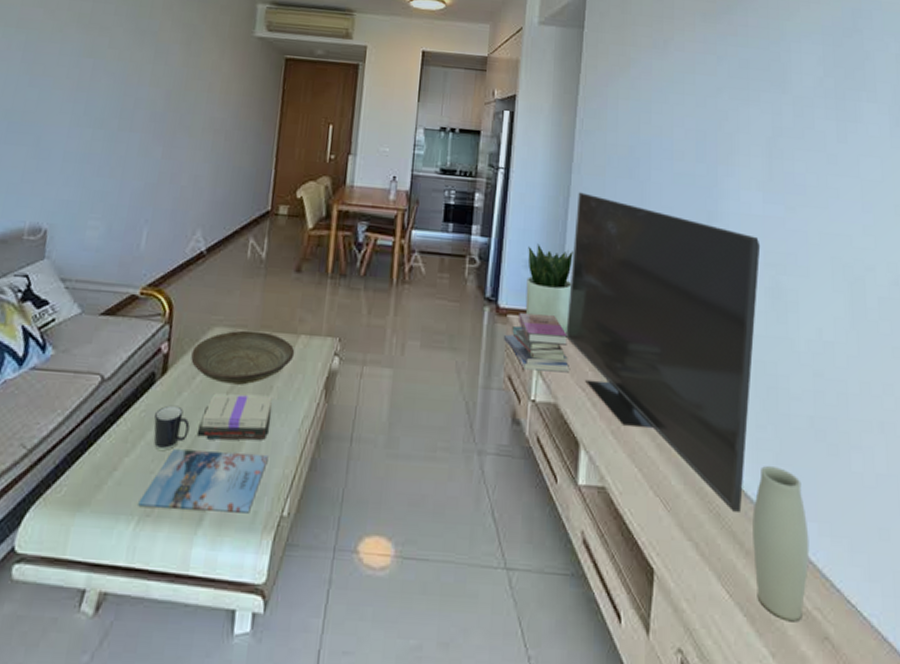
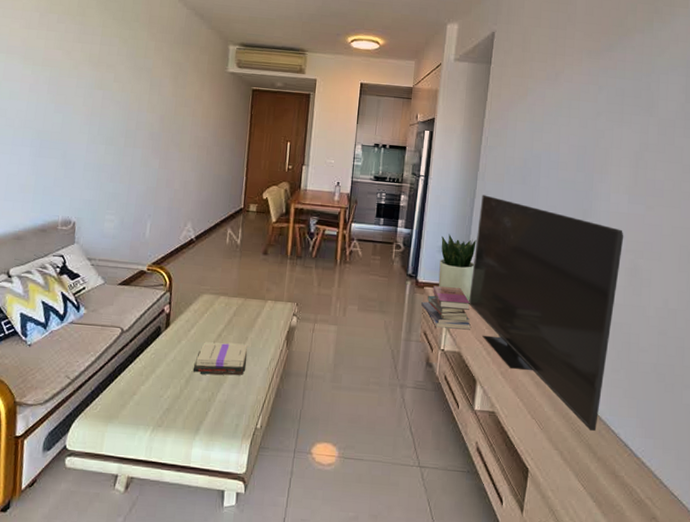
magazine: present [138,449,269,513] -> none [152,381,246,426]
mug: present [153,405,190,450] -> none [161,350,187,382]
decorative bowl: present [191,330,295,385] -> none [186,296,264,336]
vase: present [752,466,810,622] -> none [603,399,646,507]

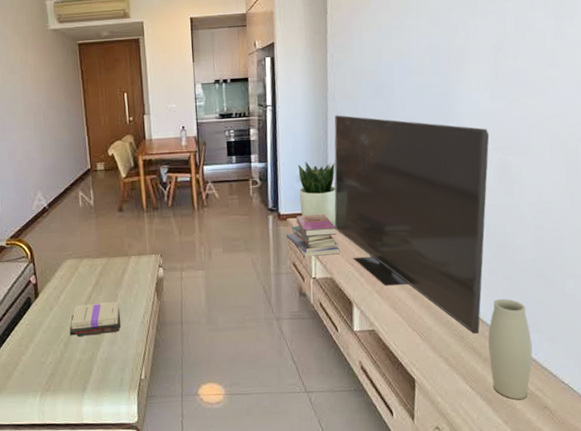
vase: none [603,399,646,507] -> present [488,299,533,400]

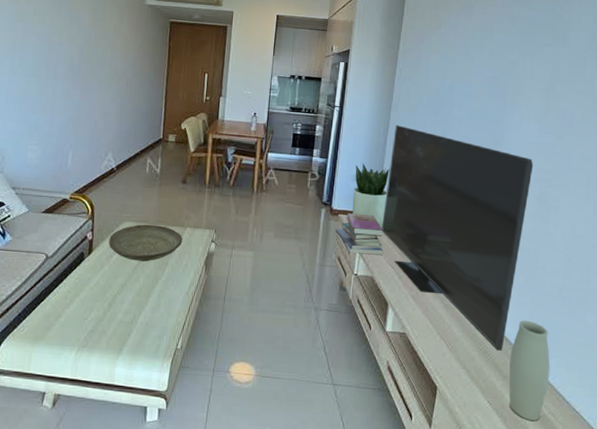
decorative bowl: none [53,258,130,298] -> present [108,224,183,262]
books: present [69,301,120,337] -> none [115,268,168,299]

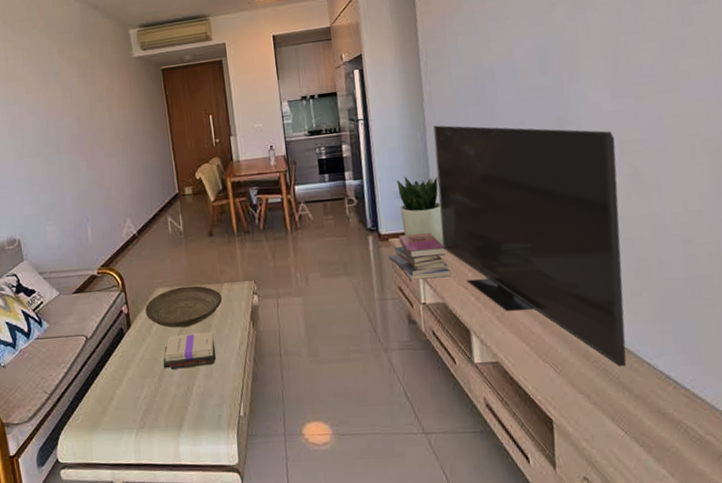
books: none [115,268,168,299] -> present [163,332,216,370]
vase: present [509,320,551,422] -> none [637,325,698,447]

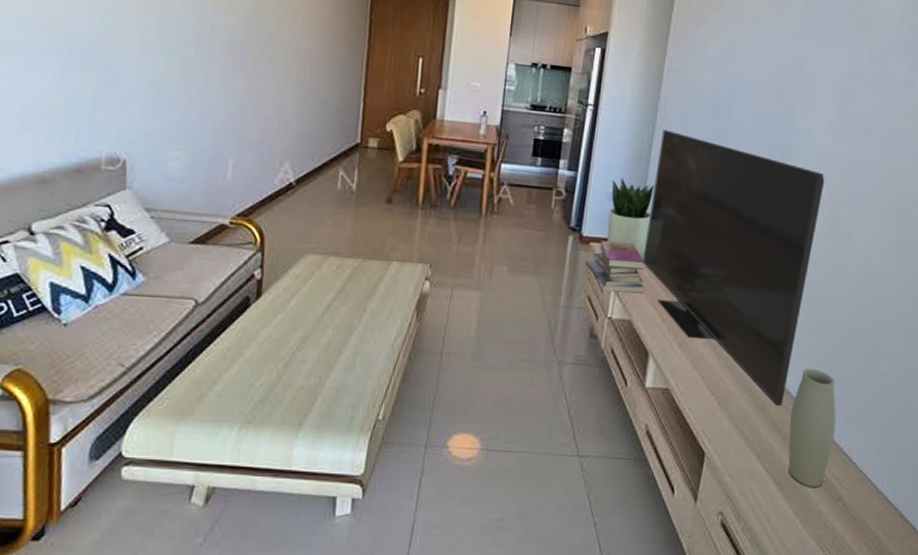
decorative bowl: present [145,285,223,328] -> none [284,257,387,307]
books: present [163,332,216,370] -> none [293,316,366,356]
vase: none [637,325,698,447] -> present [788,369,837,488]

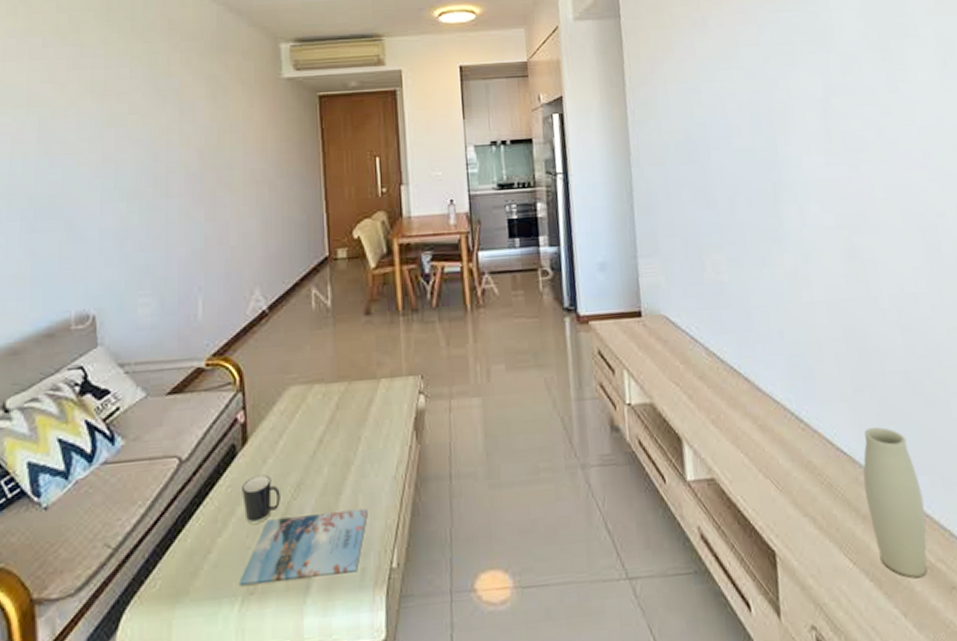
magazine: none [240,365,364,418] -> present [240,509,368,585]
mug: none [251,326,286,366] -> present [242,474,280,524]
books: present [584,241,644,293] -> none [588,315,660,374]
planter: present [606,177,654,260] -> none [599,244,652,331]
television: present [642,129,825,407] -> none [641,185,853,481]

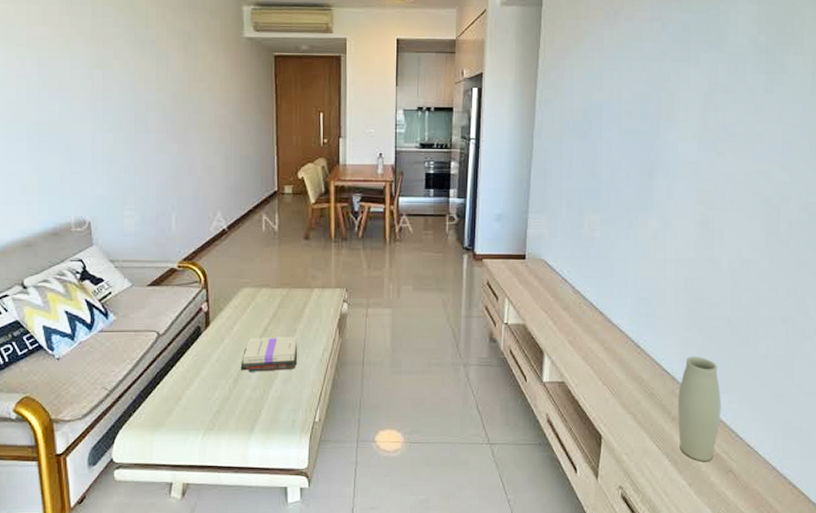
magazine: present [240,509,368,585] -> none [202,380,299,423]
mug: present [242,474,280,524] -> none [205,349,234,383]
books: none [289,447,363,504] -> present [240,336,297,372]

